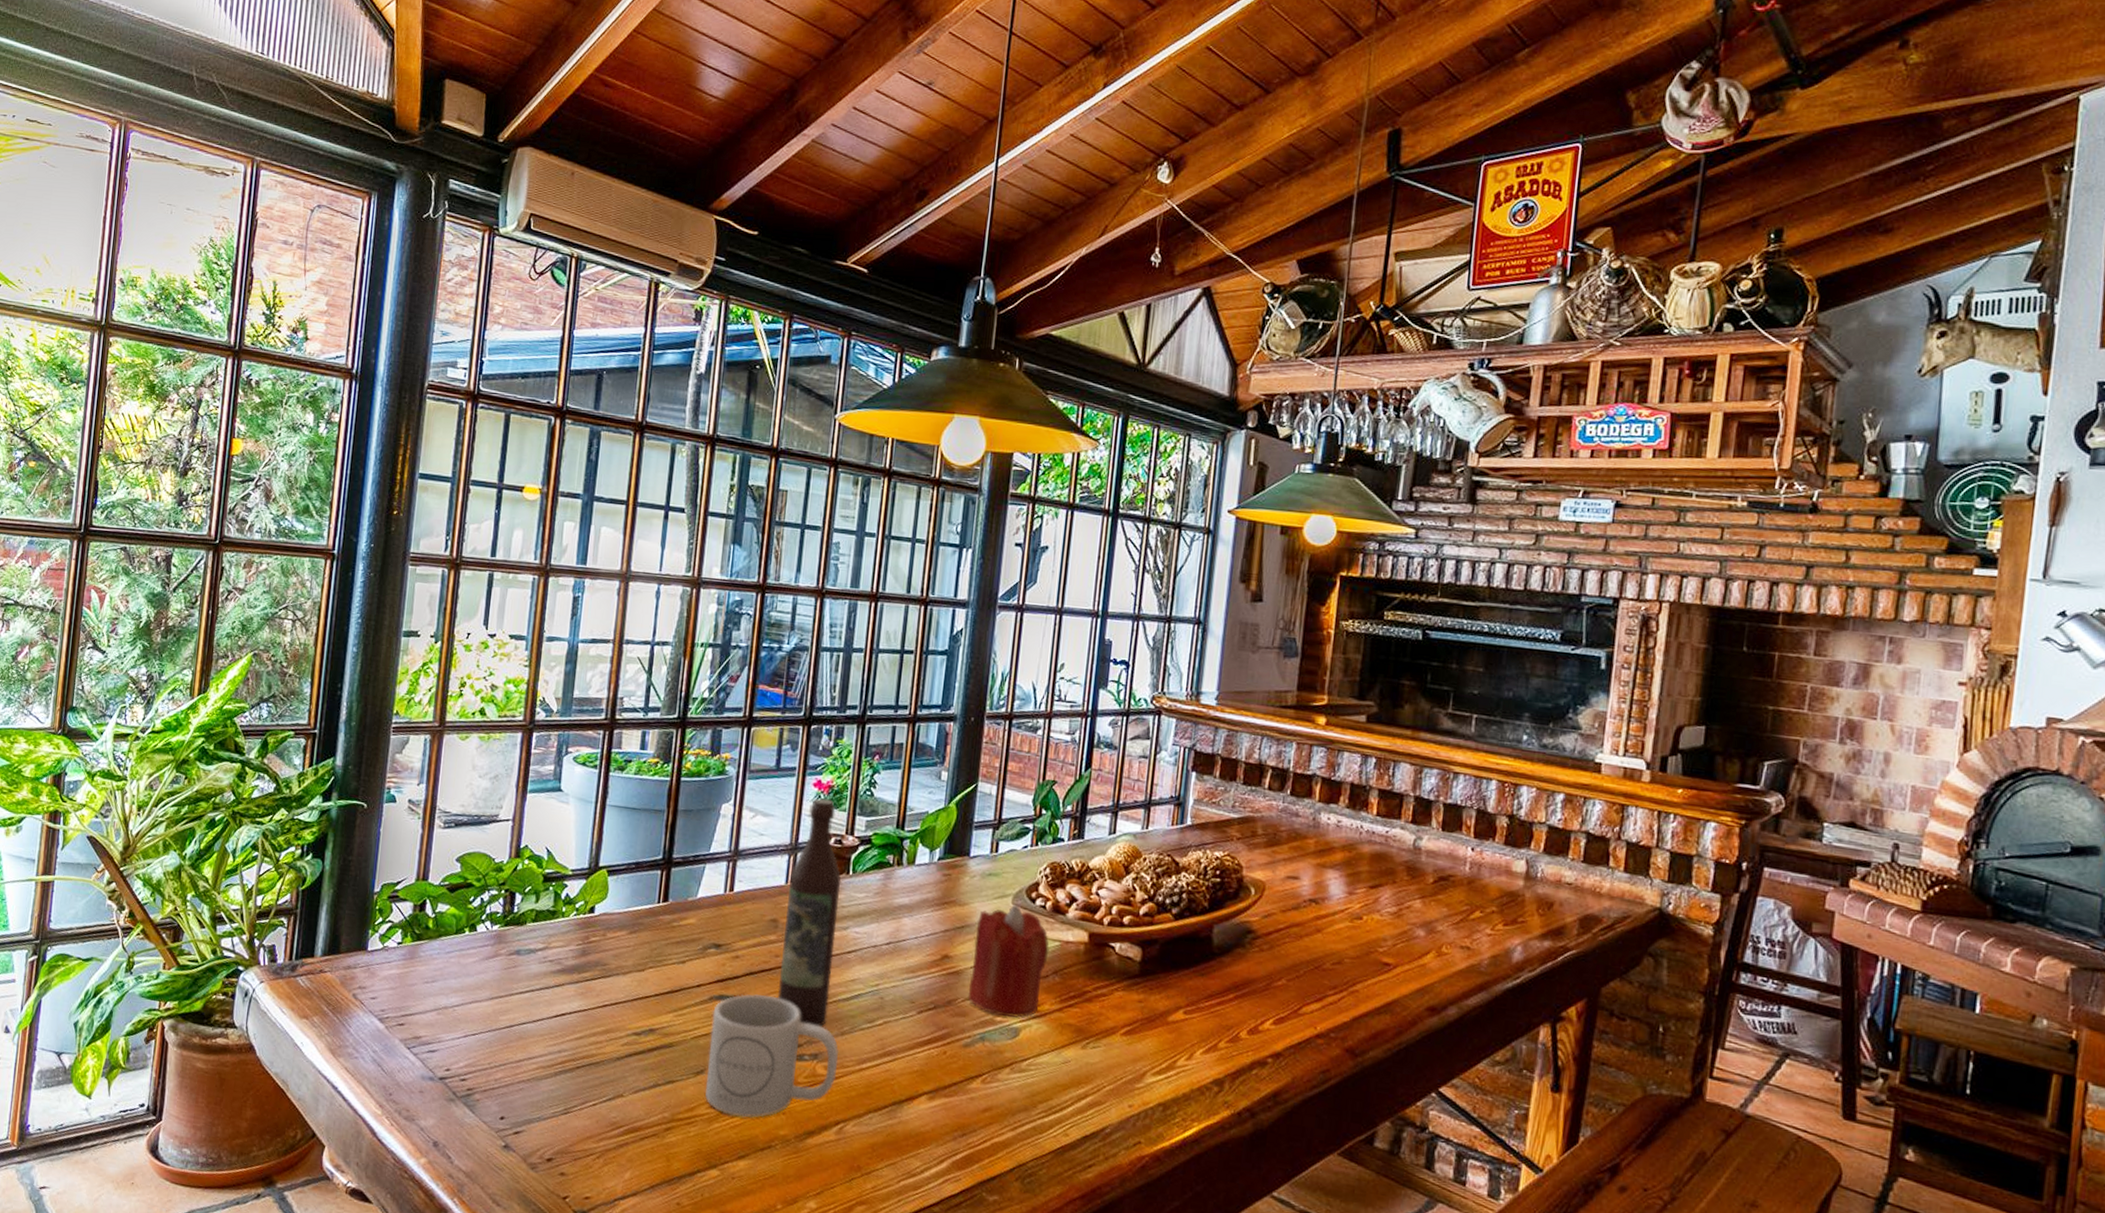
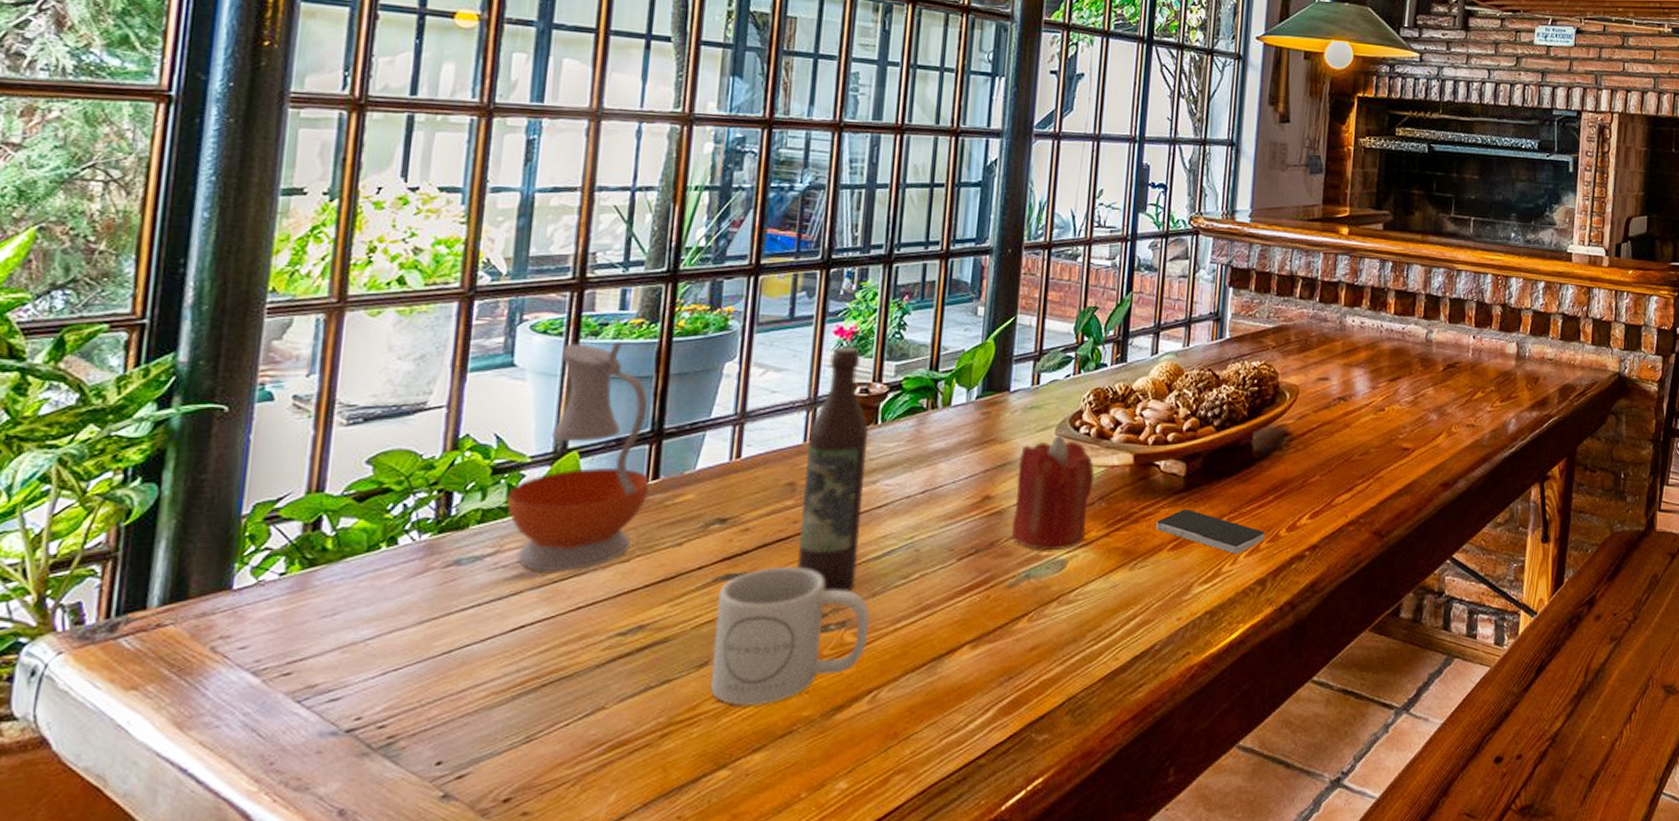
pitcher: none [554,775,662,972] -> present [506,342,651,571]
smartphone: none [1109,995,1225,1050] -> present [1156,510,1266,554]

